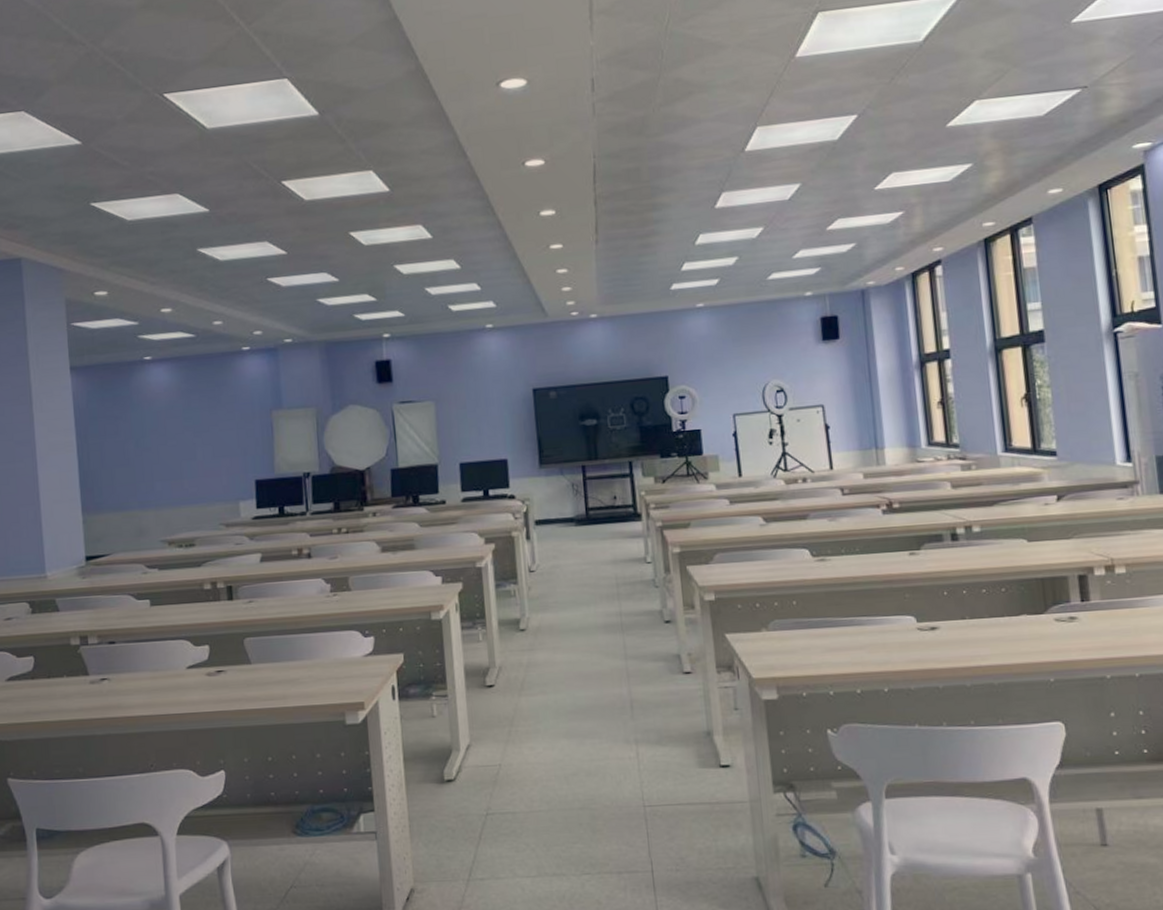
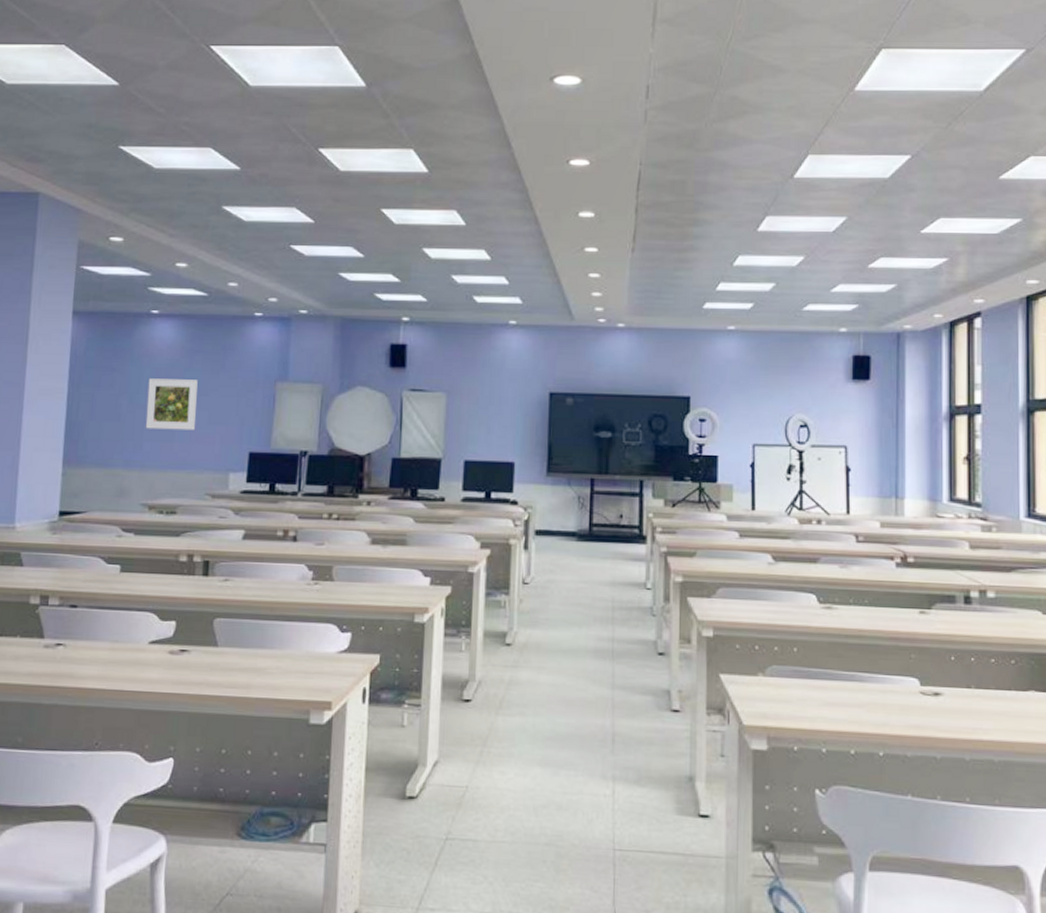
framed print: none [151,418,202,470] -> present [145,378,198,431]

